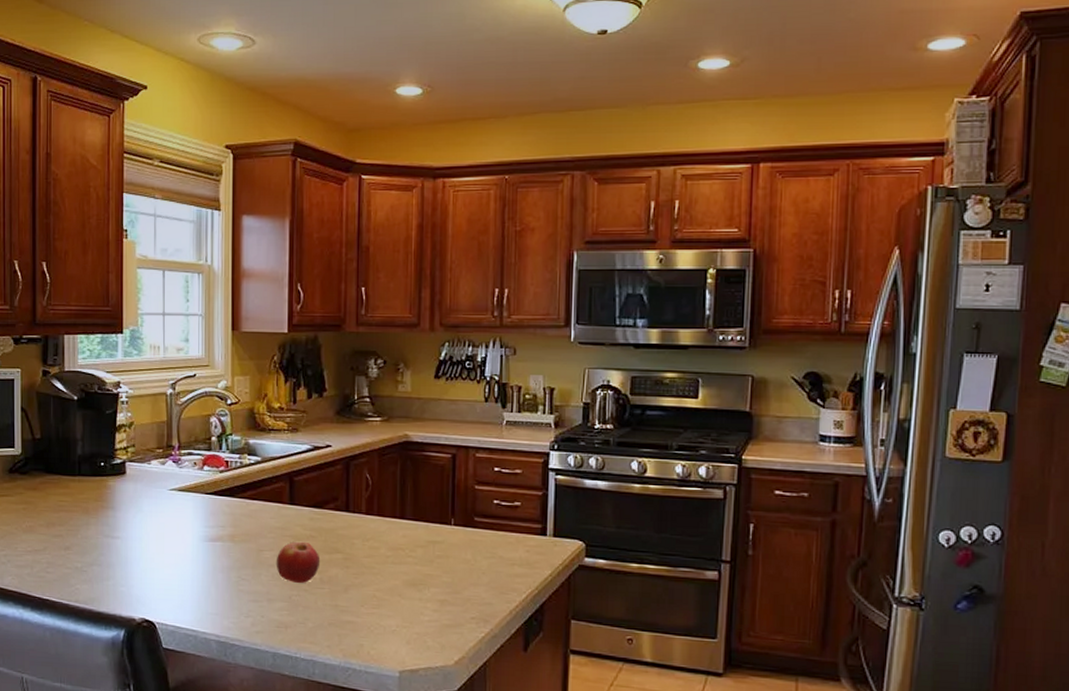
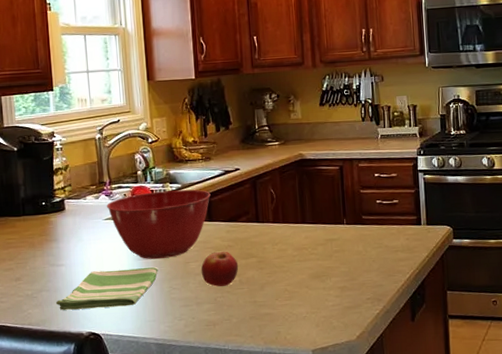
dish towel: none [107,548,226,594] -> present [55,267,158,310]
mixing bowl: none [173,463,295,543] -> present [107,189,211,259]

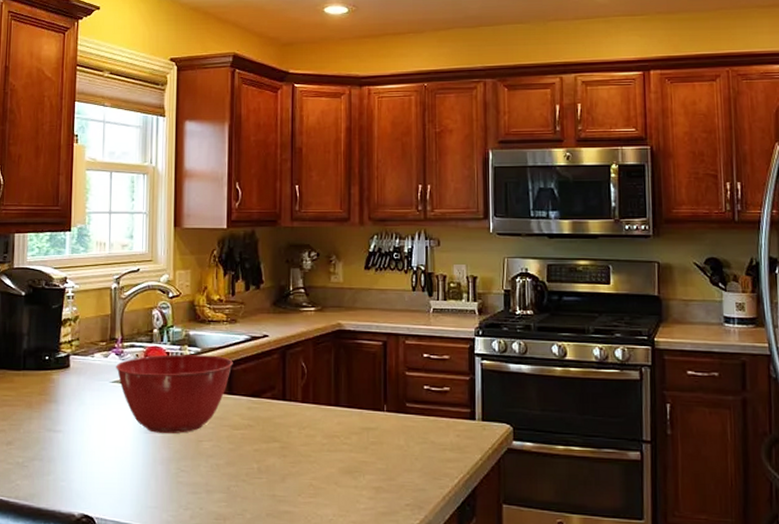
dish towel: present [55,267,158,310] -> none [48,442,166,487]
fruit: present [201,251,239,287] -> none [214,431,258,473]

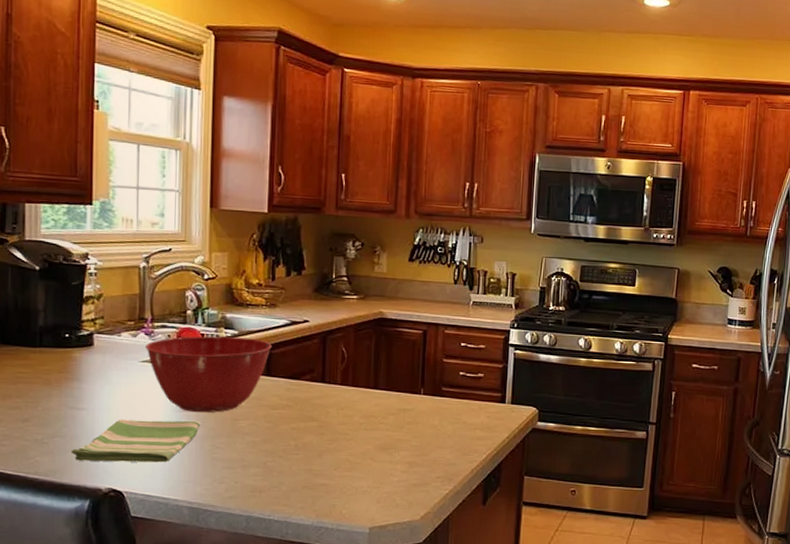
dish towel: none [48,442,166,487] -> present [71,419,201,463]

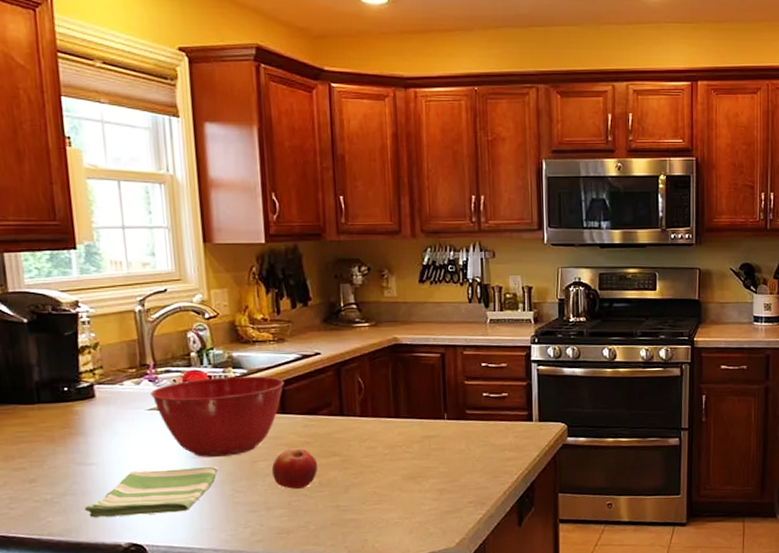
fruit: none [251,410,296,450] -> present [271,448,318,489]

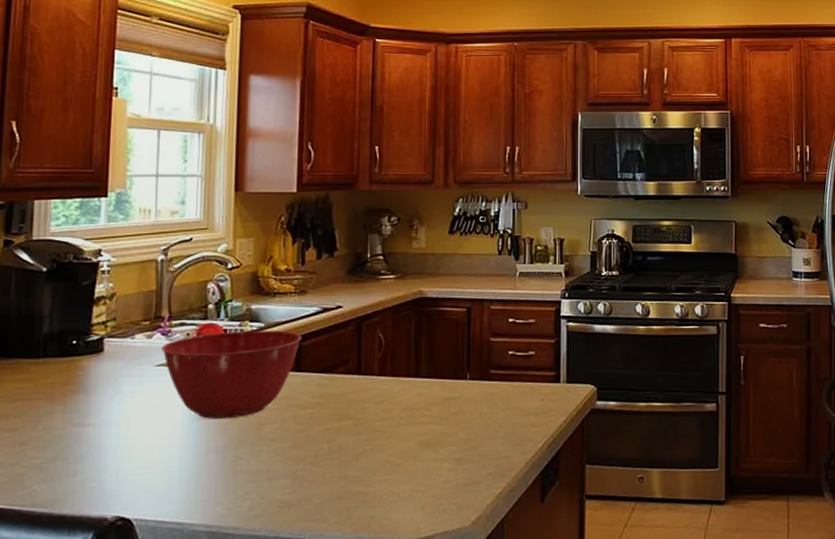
dish towel: present [84,467,218,518] -> none [73,430,222,487]
fruit: present [271,448,318,489] -> none [279,410,329,456]

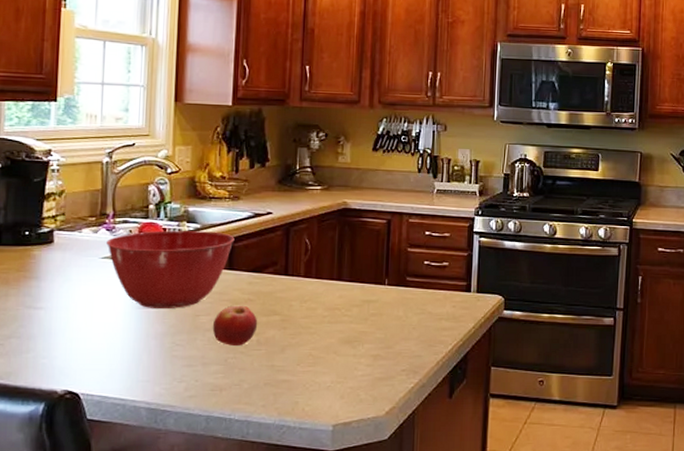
fruit: none [279,410,329,456] -> present [212,305,258,345]

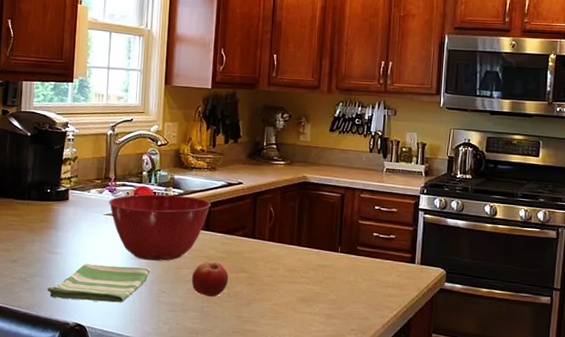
dish towel: none [26,318,161,362] -> present [47,264,150,303]

